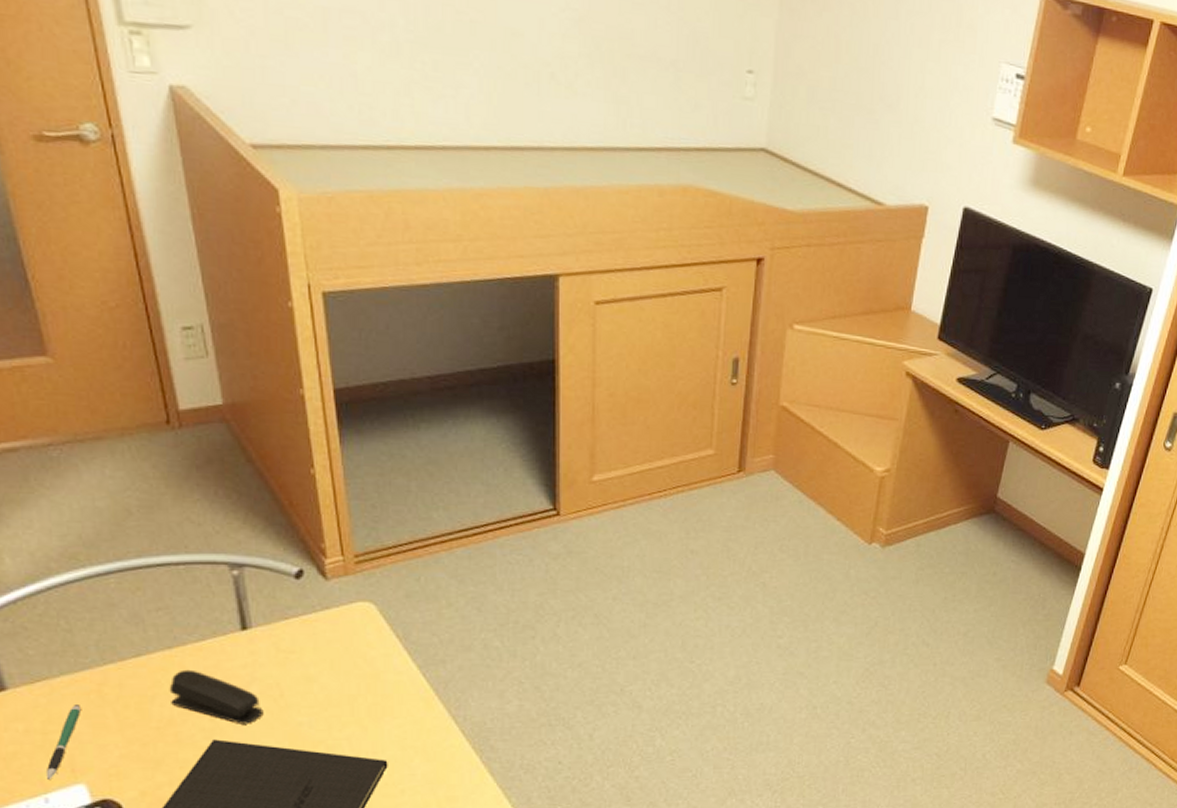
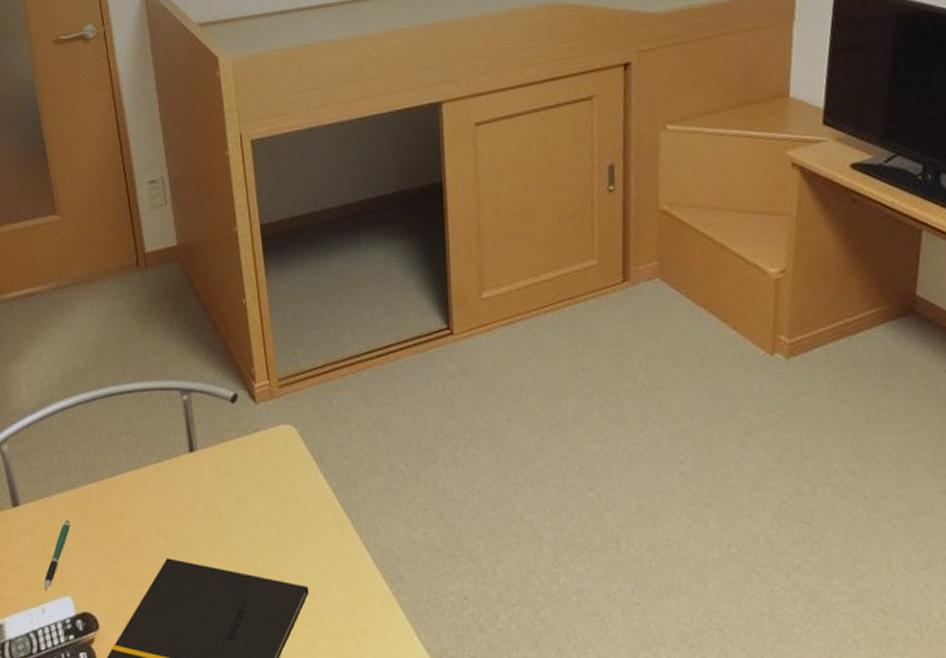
stapler: present [169,669,264,724] -> none [134,489,206,544]

